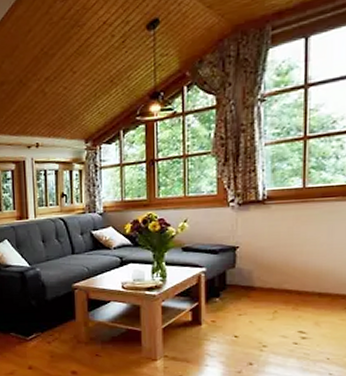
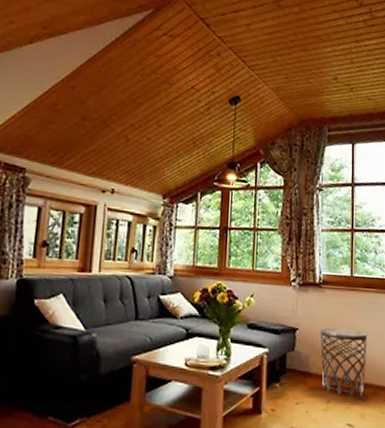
side table: none [264,242,323,306] -> present [320,328,367,397]

